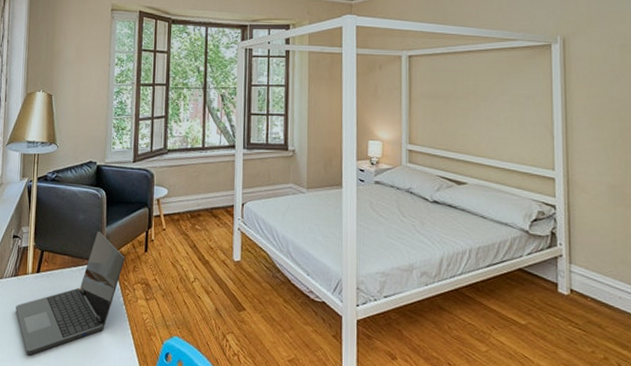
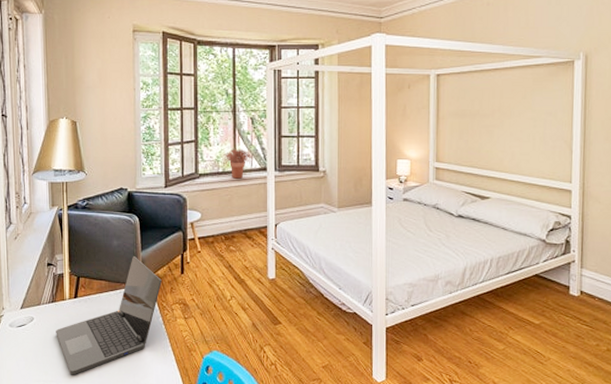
potted plant: none [190,124,223,156] -> present [221,148,254,179]

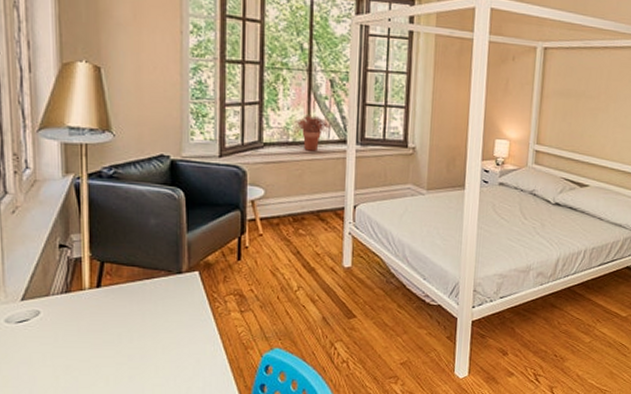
laptop: present [56,255,162,375] -> none [71,237,213,380]

